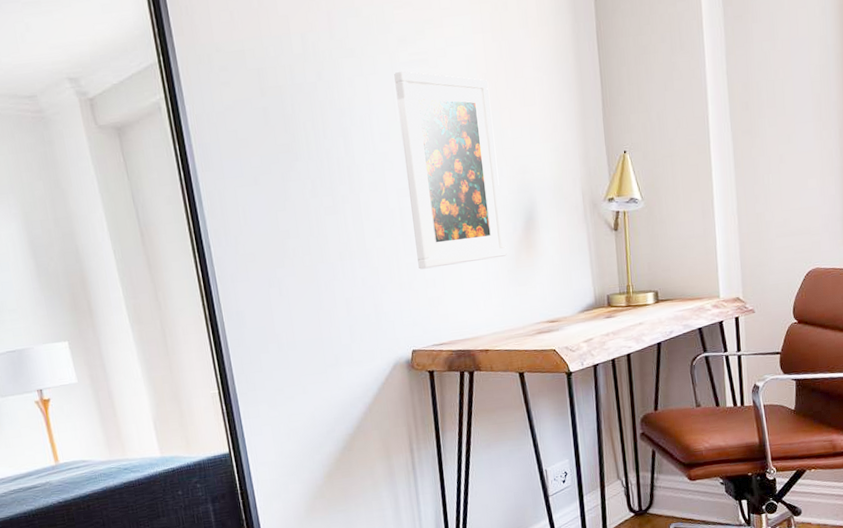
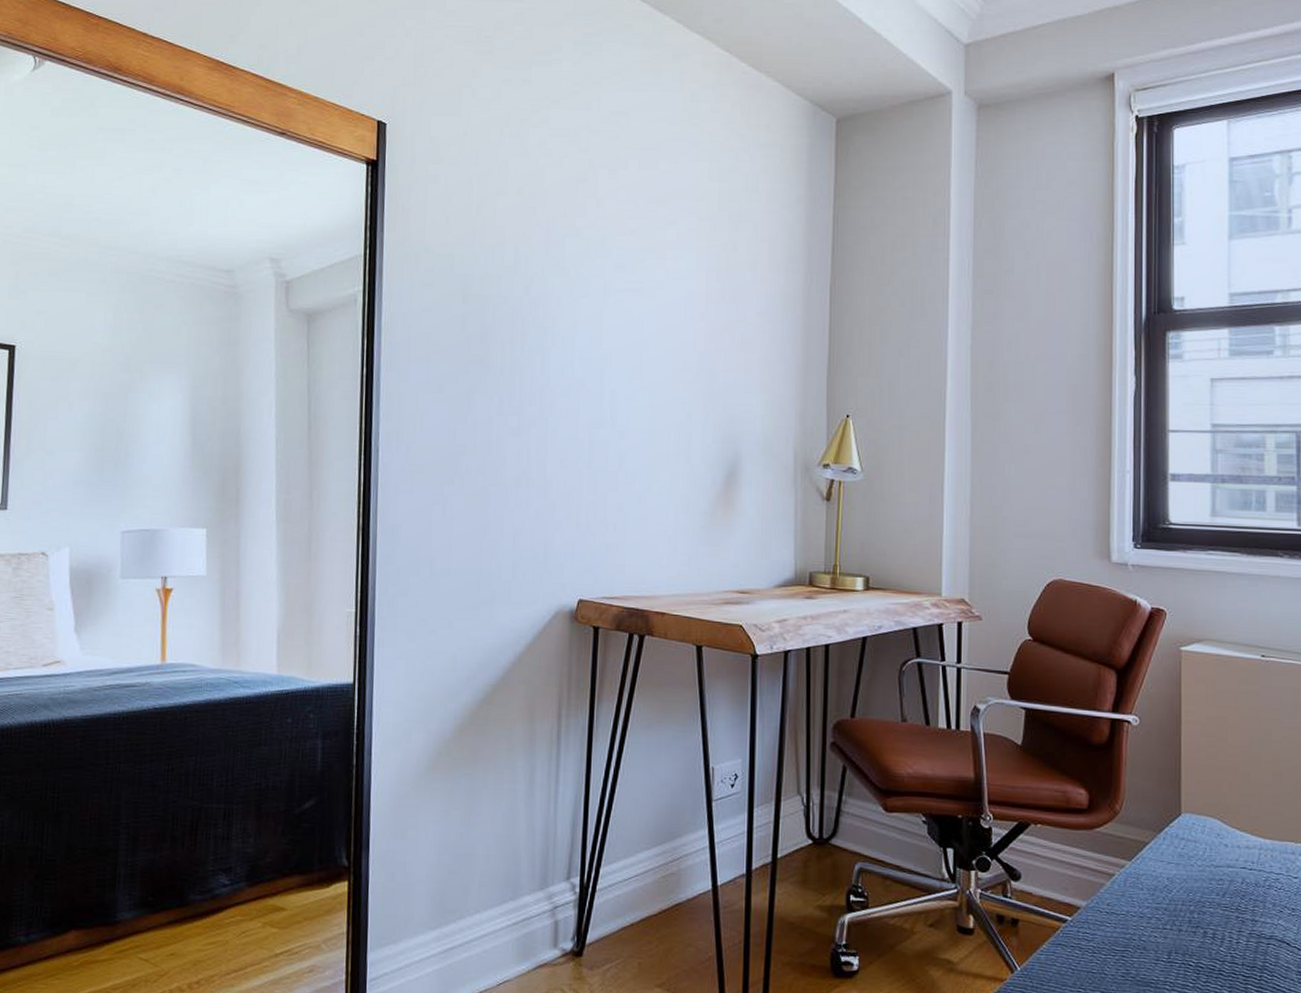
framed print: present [394,71,507,270] -> none [600,297,706,511]

